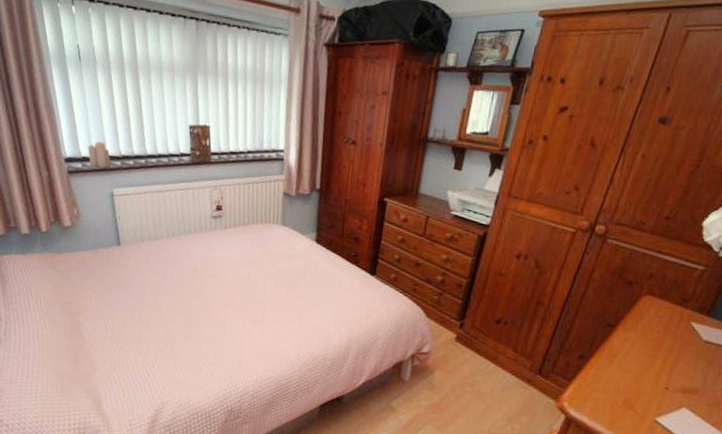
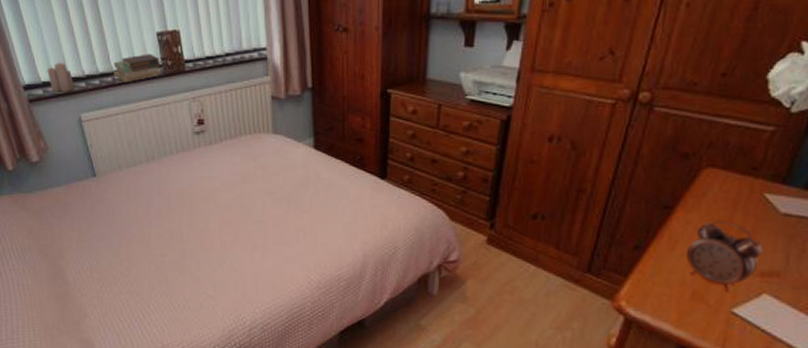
books: none [147,143,190,166] -> present [113,54,161,82]
alarm clock: none [622,340,686,403] -> present [687,220,763,292]

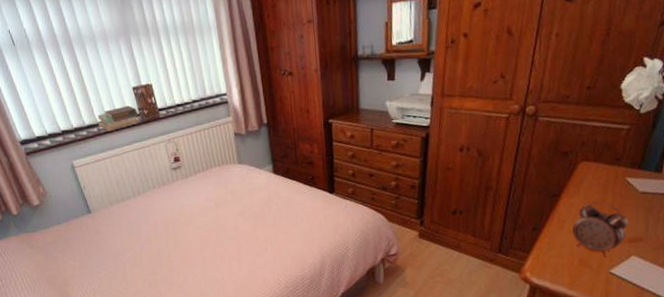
candle: present [47,62,76,92] -> none [40,118,67,145]

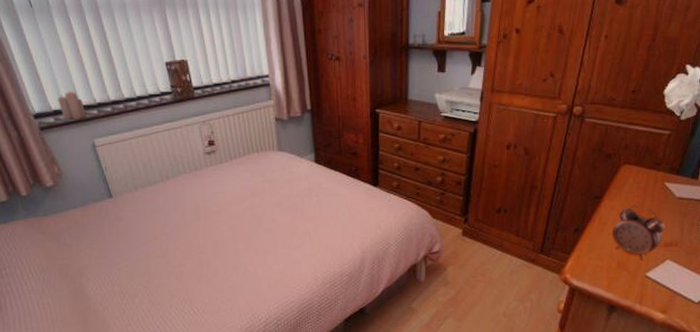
candle: none [40,118,67,145] -> present [57,91,88,120]
books: present [97,105,139,131] -> none [124,82,171,109]

